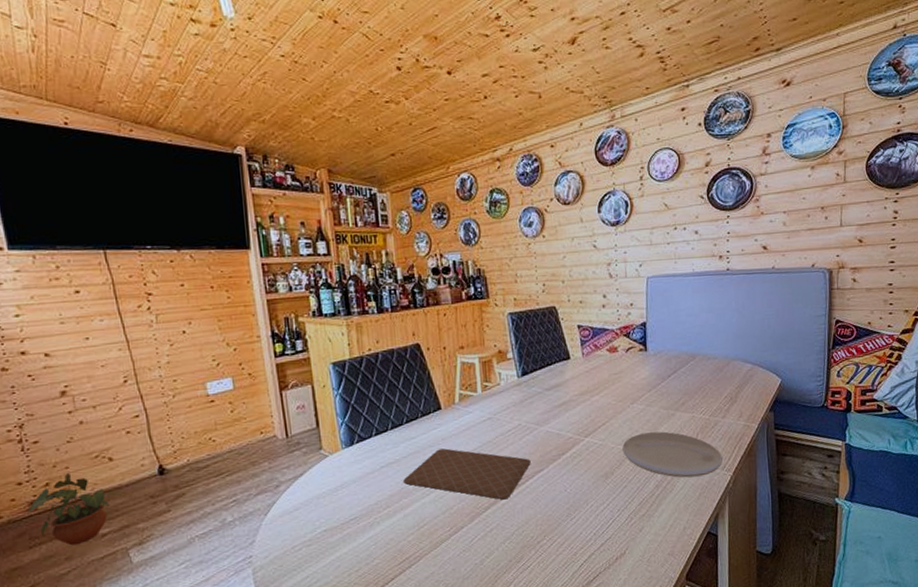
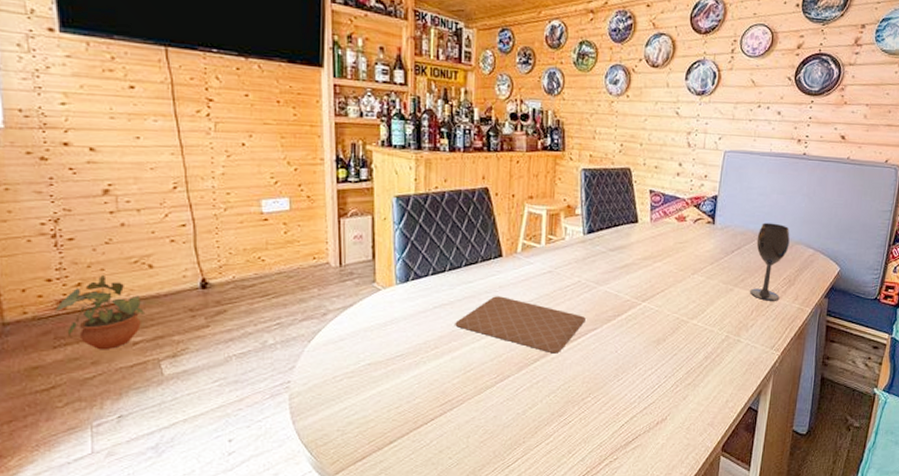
plate: present [622,431,723,478] -> none [677,304,773,353]
wine glass: none [691,342,726,422] -> present [750,222,790,301]

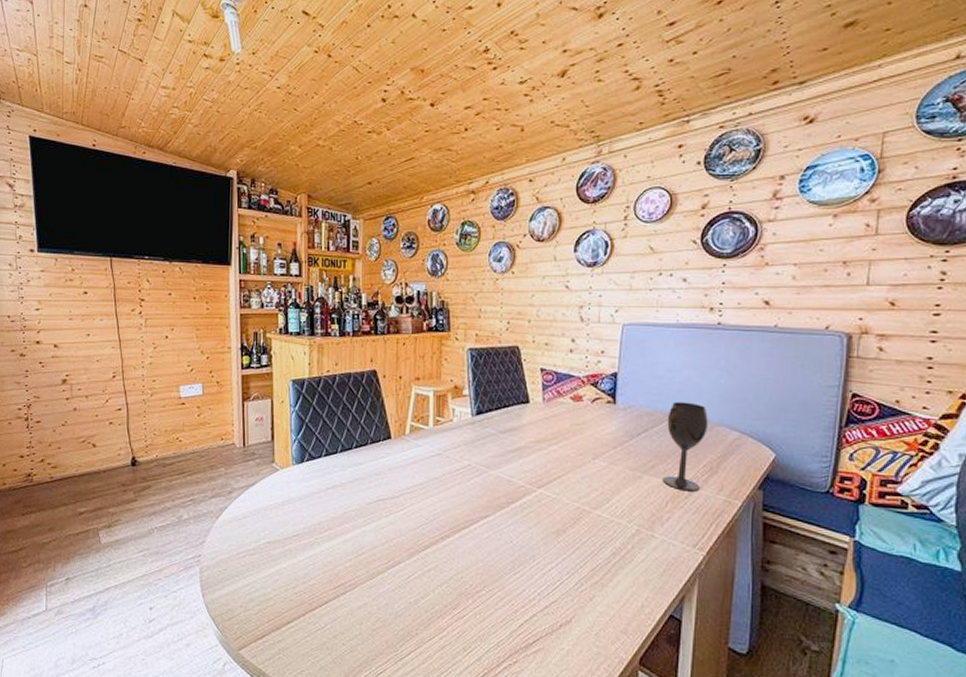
potted plant: present [54,275,144,350] -> none [24,453,88,519]
placemat: present [455,296,586,354] -> none [347,478,477,541]

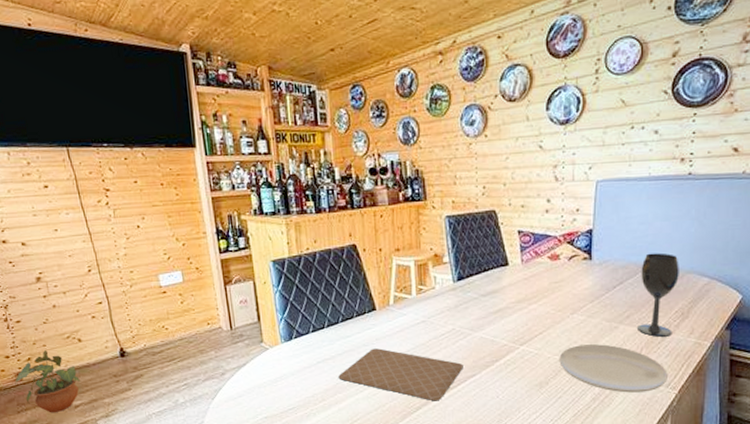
potted plant: none [24,453,88,519] -> present [14,350,80,413]
placemat: none [347,478,477,541] -> present [338,348,463,401]
plate: none [578,493,695,551] -> present [559,344,668,393]

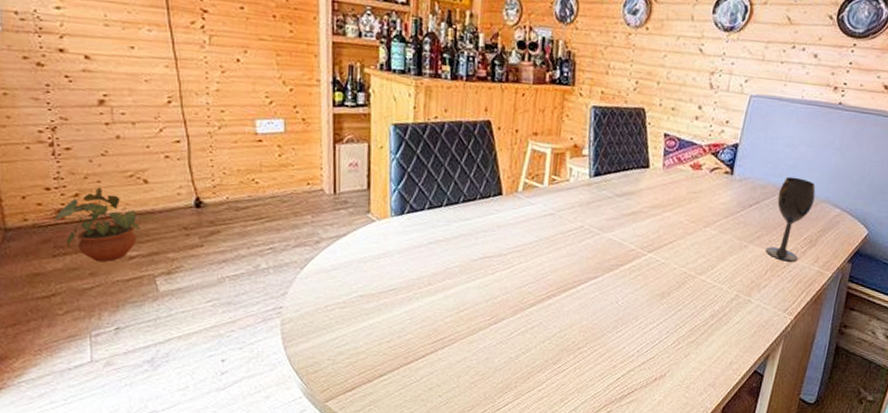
placemat: present [338,348,463,401] -> none [450,235,587,300]
plate: present [559,344,668,393] -> none [684,259,787,315]

